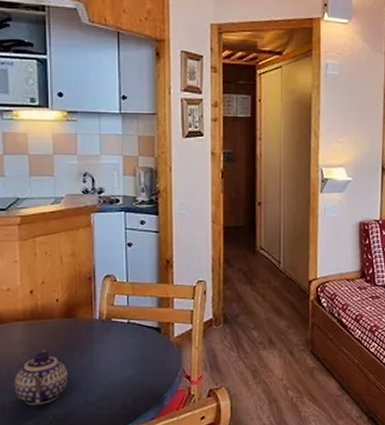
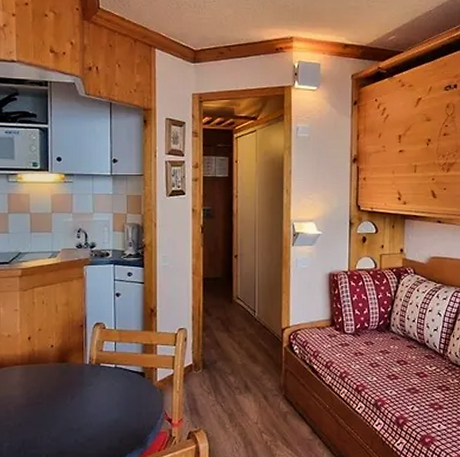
teapot: present [15,350,68,406] -> none [12,392,60,445]

